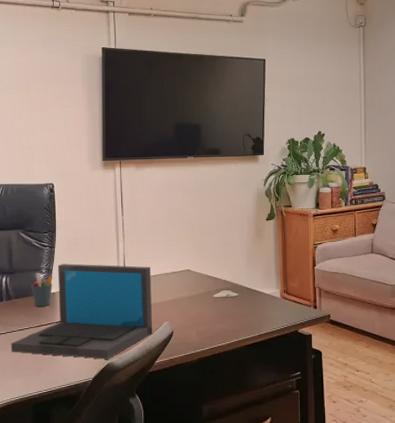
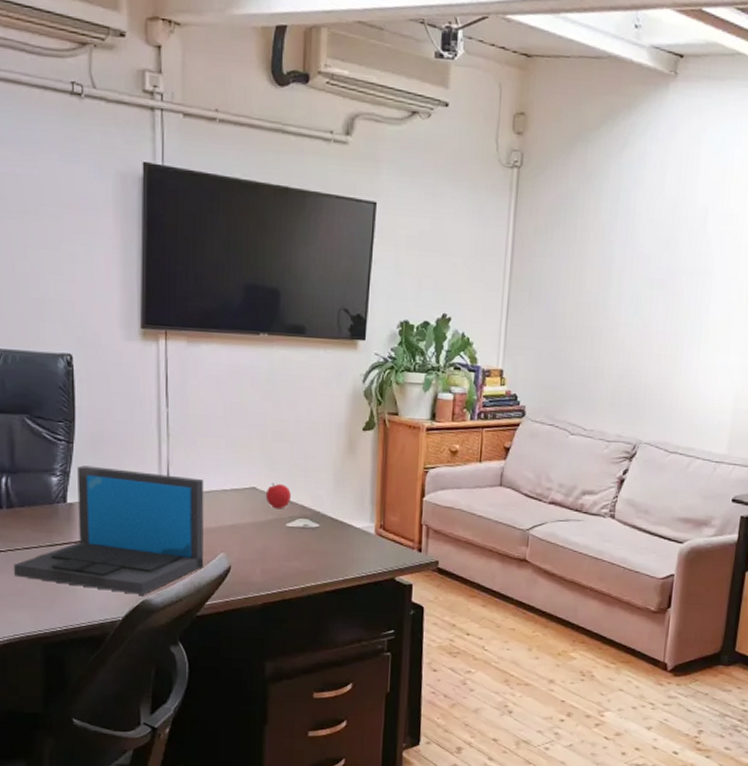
pen holder: present [31,273,53,307] -> none [40,475,71,521]
fruit: none [197,265,216,285] -> present [265,482,291,509]

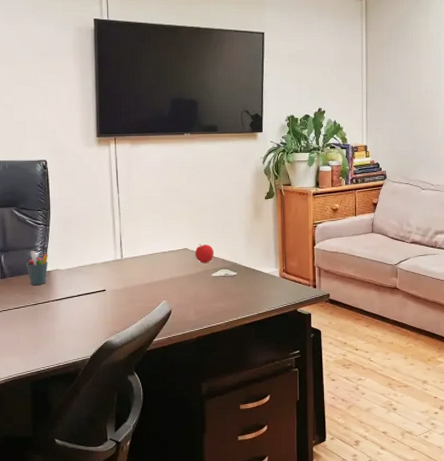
laptop: present [13,465,204,595] -> none [7,242,151,338]
pen holder: none [40,475,71,521] -> present [26,251,48,285]

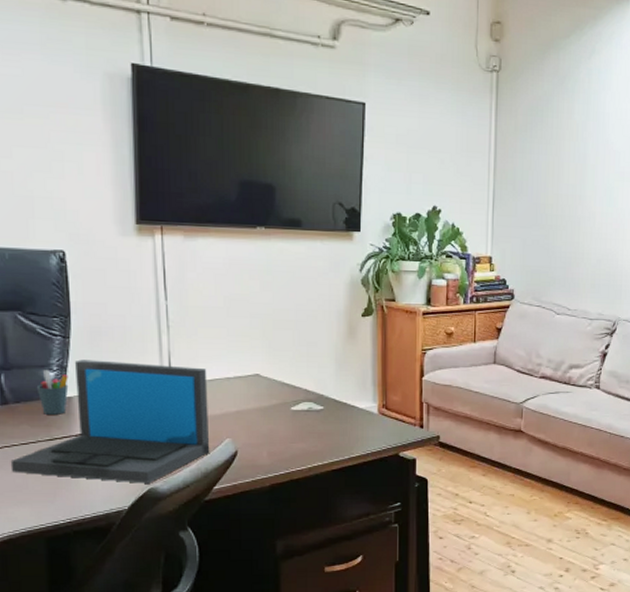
laptop: none [7,242,151,338] -> present [10,359,210,483]
fruit: present [195,244,214,264] -> none [269,369,294,394]

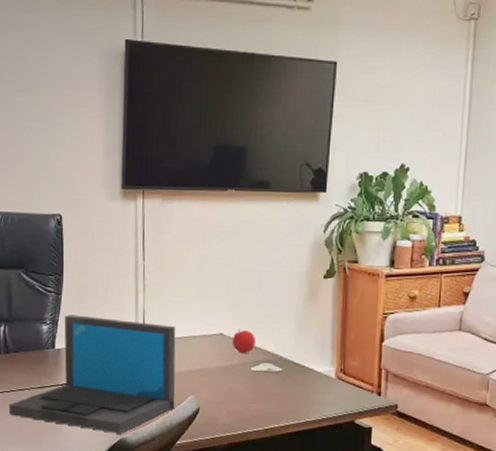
pen holder: present [36,370,69,415] -> none [32,323,59,365]
fruit: none [269,369,294,394] -> present [232,329,255,354]

